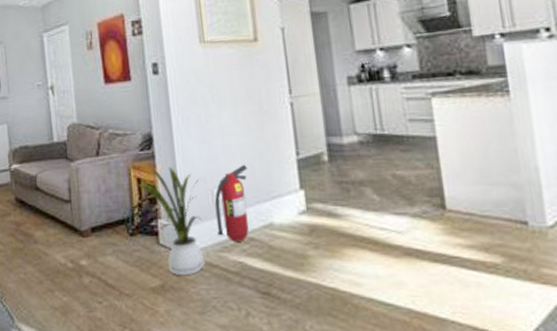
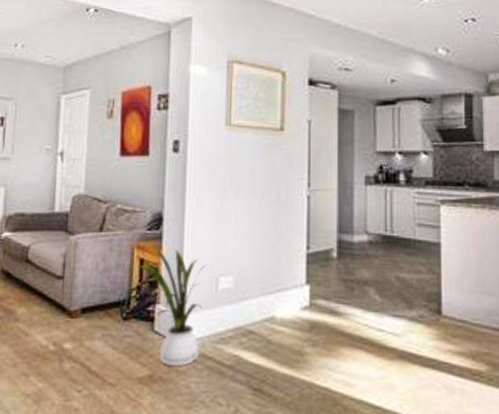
fire extinguisher: present [214,164,249,242] -> none [217,253,256,334]

